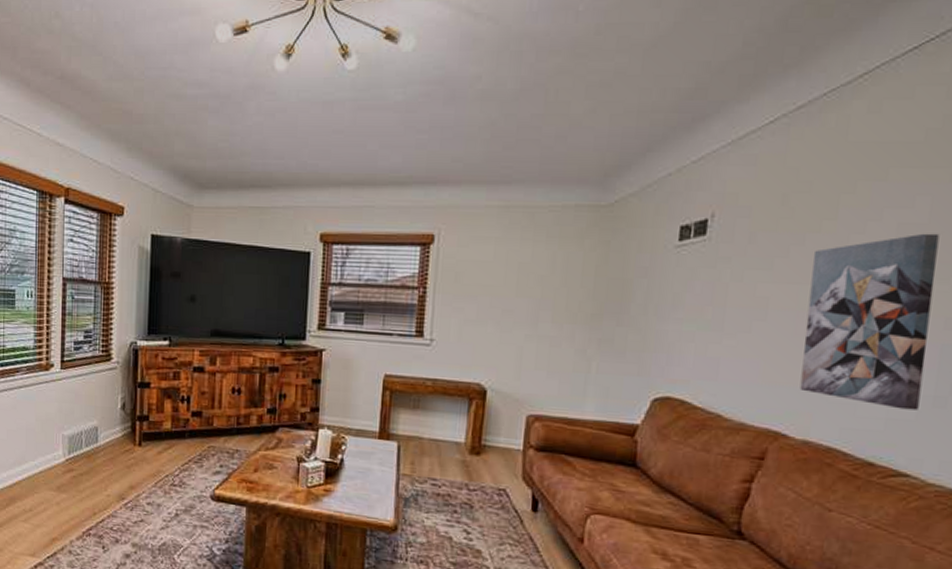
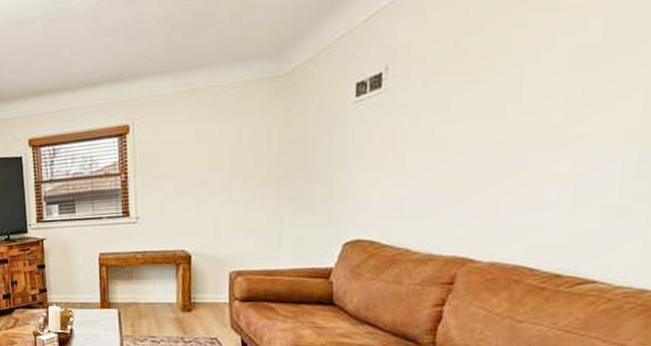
wall art: present [799,233,940,410] -> none [483,51,615,223]

